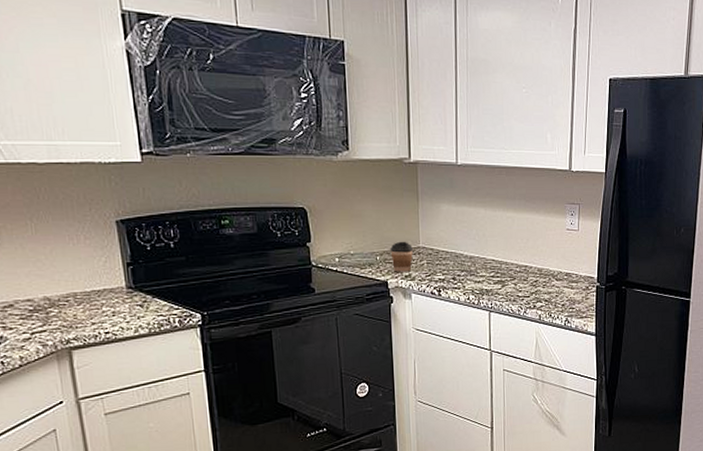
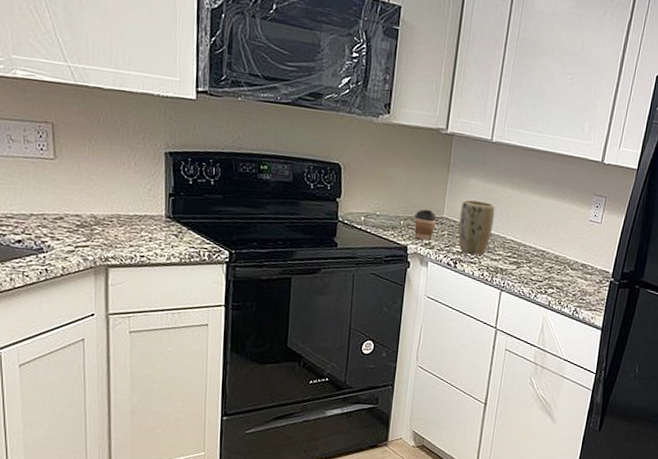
plant pot: none [436,226,472,280] -> present [458,199,495,255]

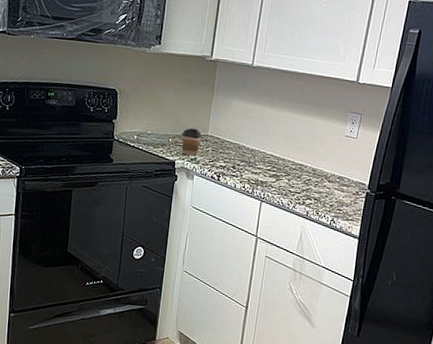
plant pot: present [458,199,495,255] -> none [221,119,256,169]

